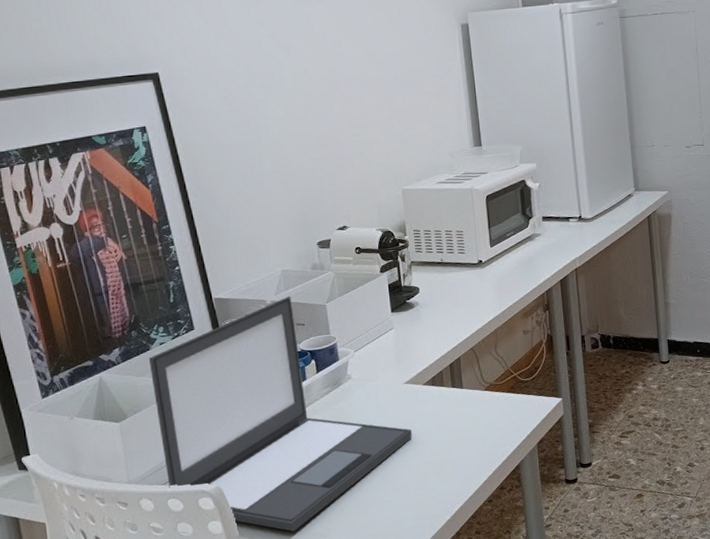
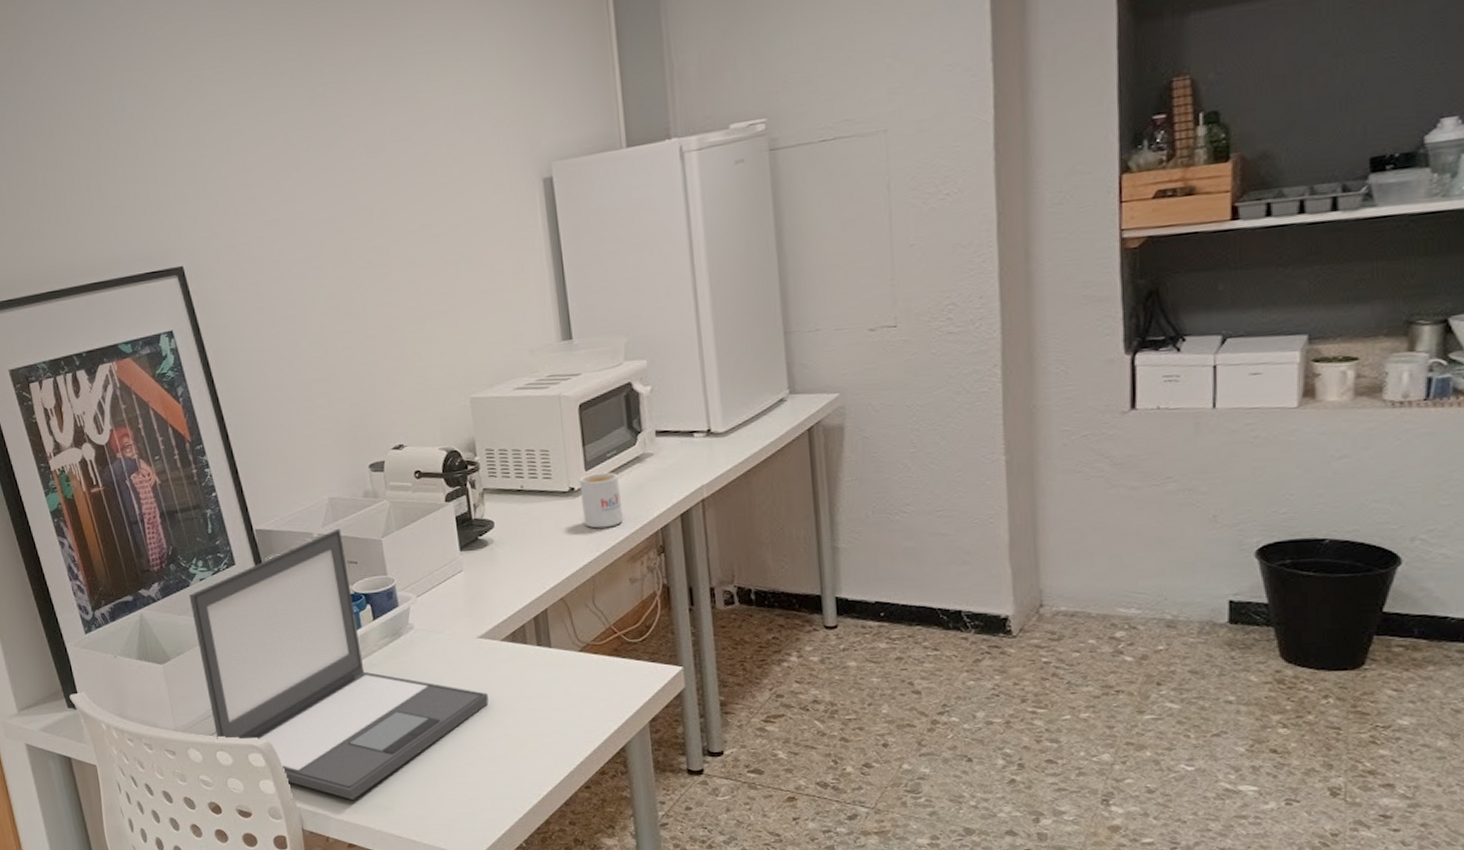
mug: none [485,248,519,292] -> present [579,472,624,529]

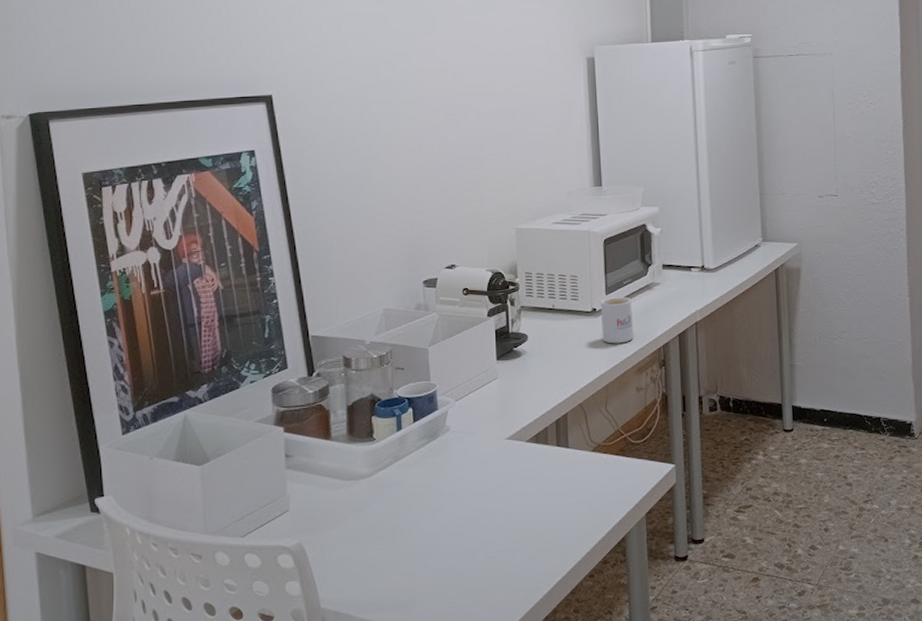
laptop: present [188,528,489,801] -> none [237,337,511,599]

